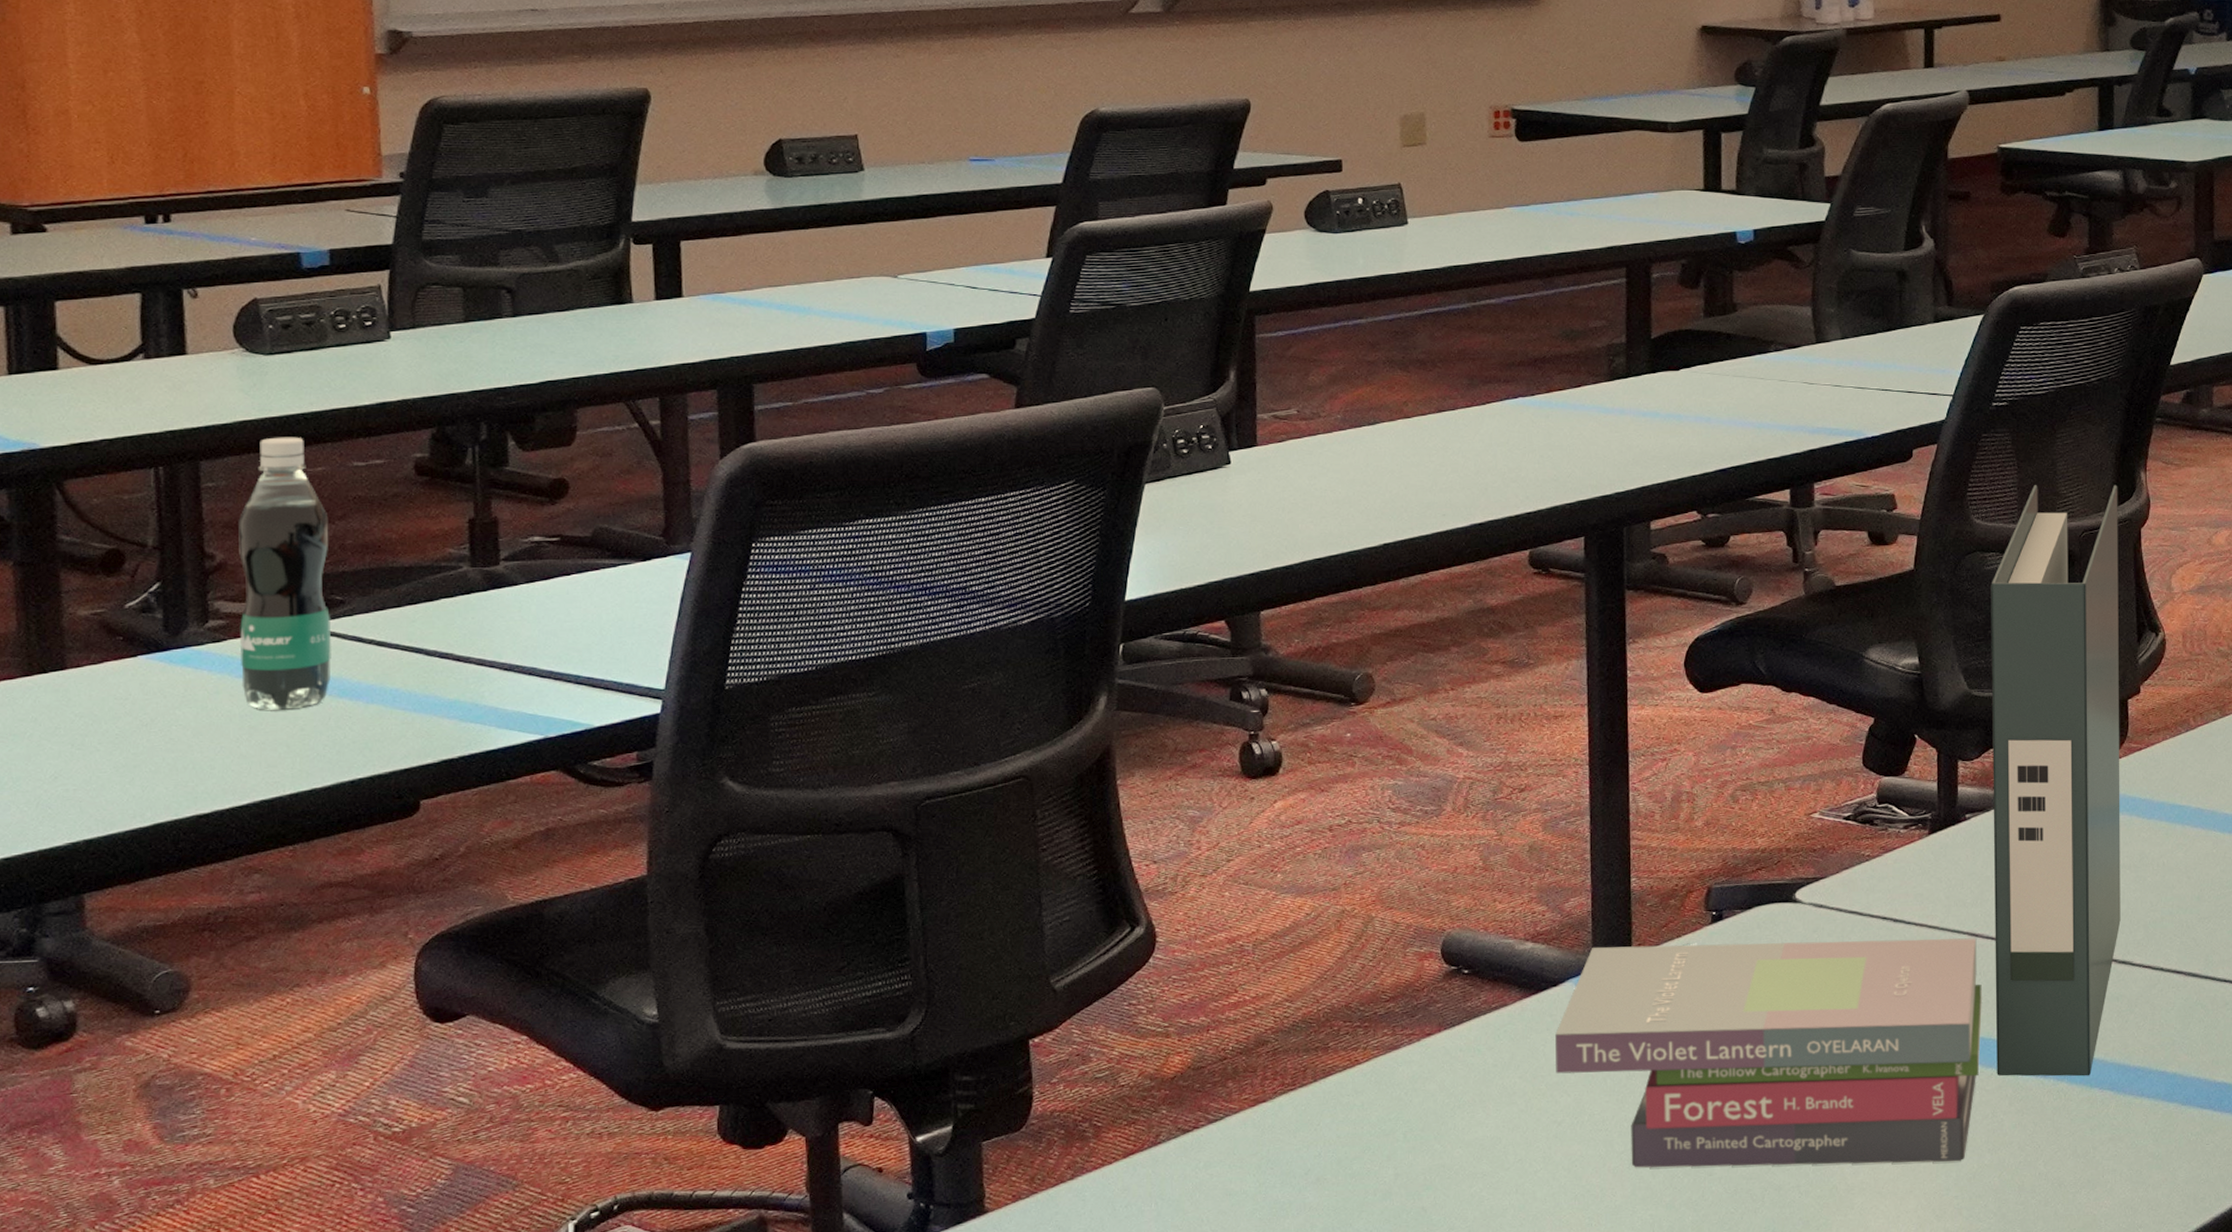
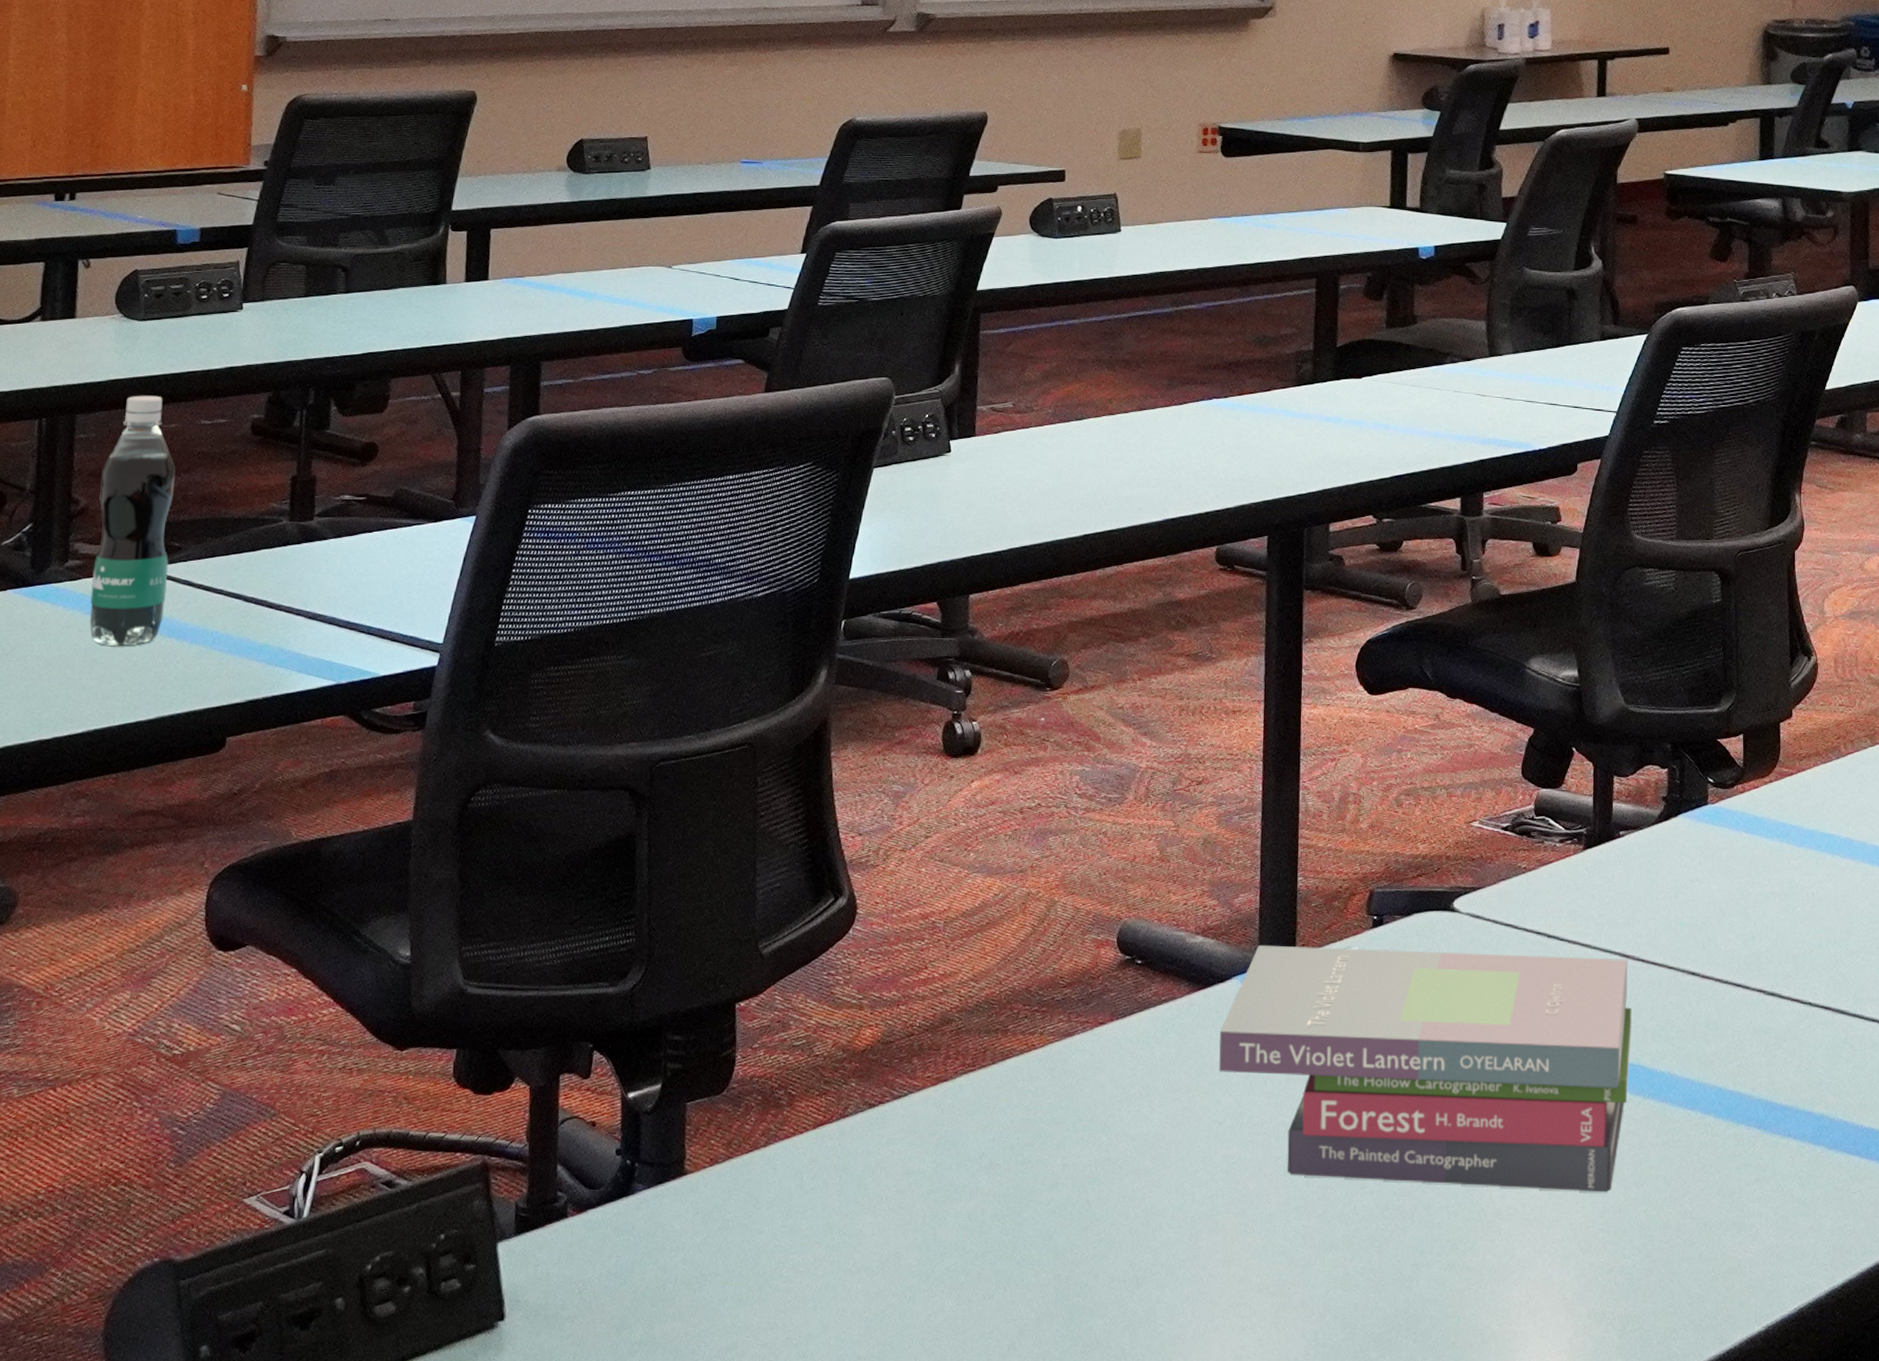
binder: present [1991,485,2121,1077] -> none [1644,503,1773,1112]

